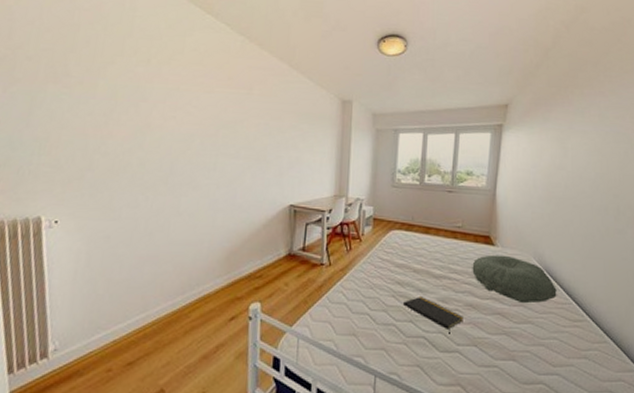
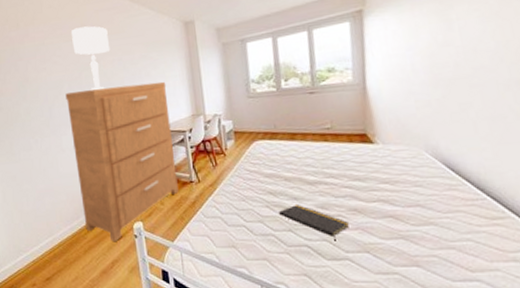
dresser: none [191,150,313,322] -> present [65,81,179,241]
table lamp: none [214,80,258,153] -> present [71,26,110,91]
pillow: present [472,254,557,304] -> none [349,152,464,204]

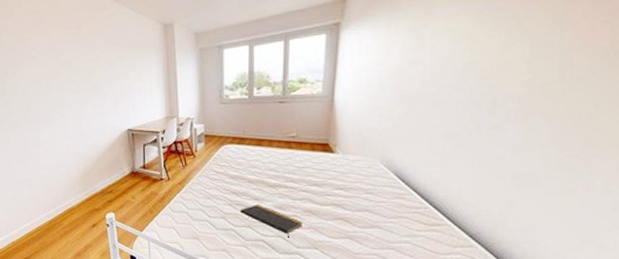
dresser: present [65,81,179,241] -> none [44,83,149,228]
table lamp: present [71,26,110,91] -> none [50,22,89,89]

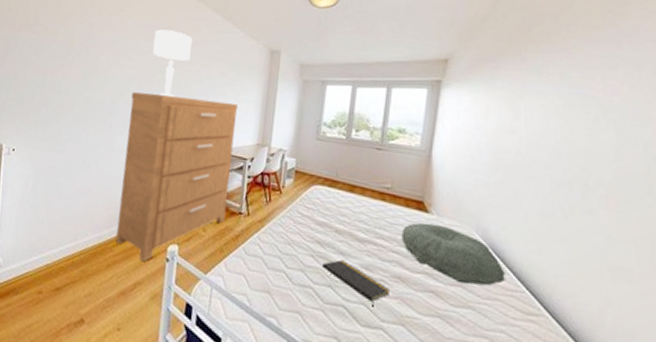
dresser: none [44,83,149,228] -> present [115,92,239,261]
table lamp: none [50,22,89,89] -> present [153,29,193,98]
pillow: none [309,161,410,209] -> present [401,222,505,286]

